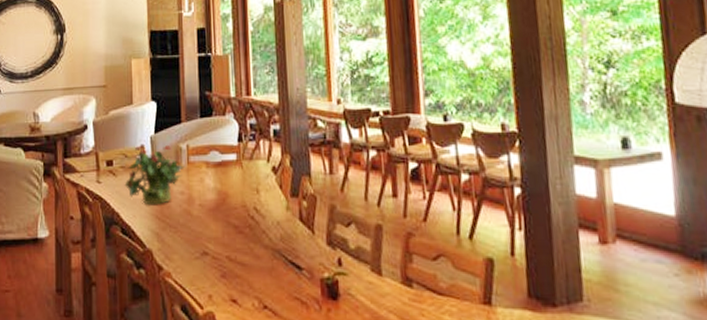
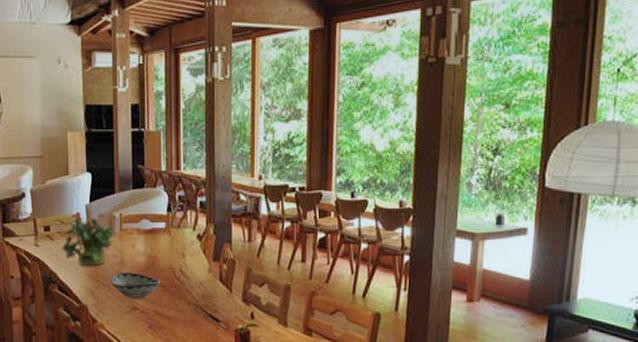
decorative bowl: none [177,211,233,242] -> present [110,272,160,299]

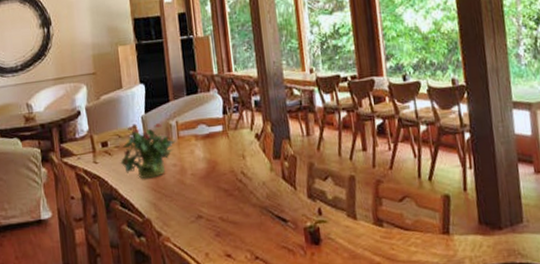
decorative bowl: present [110,272,160,299] -> none [172,179,223,207]

